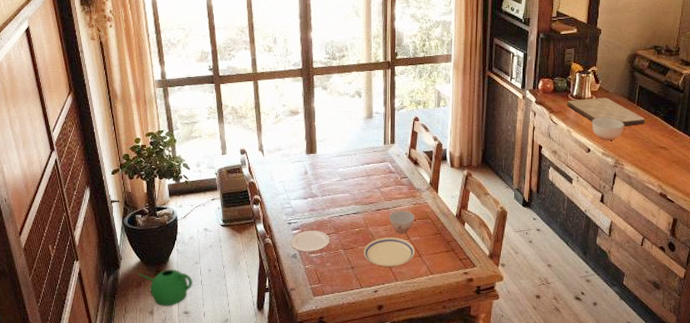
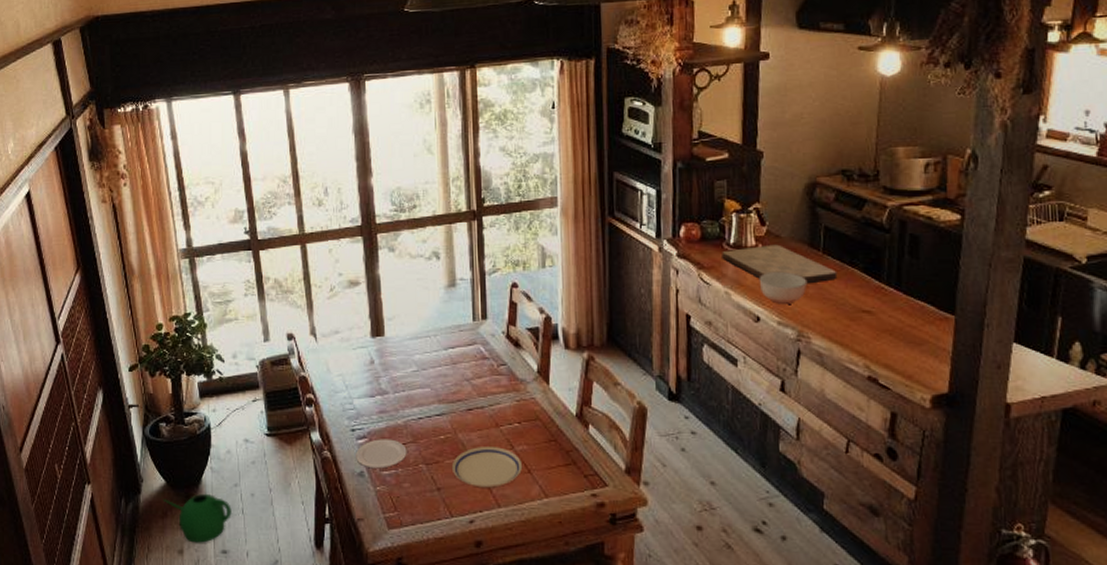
teacup: present [389,210,415,234] -> none [484,409,520,441]

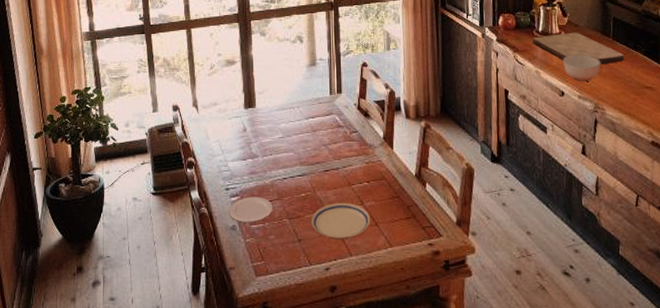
watering can: present [162,493,233,543] -> none [59,246,121,291]

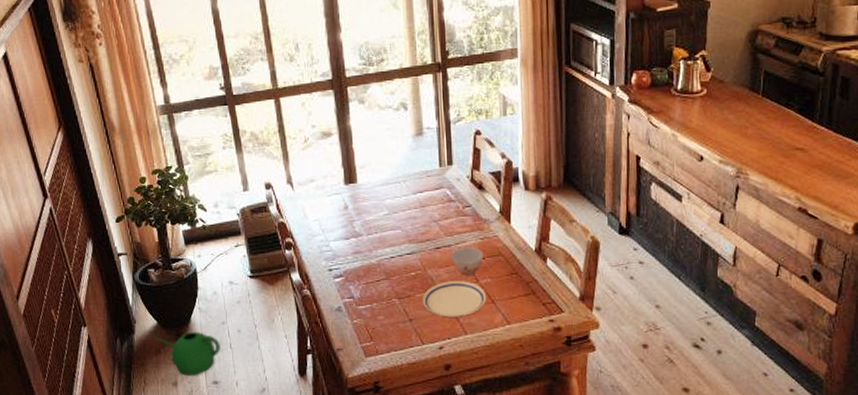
watering can: none [59,246,121,291] -> present [155,331,222,376]
plate: present [229,197,273,223] -> none [333,277,381,304]
teacup: none [339,170,369,198] -> present [451,247,484,276]
cutting board: present [532,32,625,65] -> none [670,89,775,125]
bowl: present [562,54,601,82] -> none [703,114,747,145]

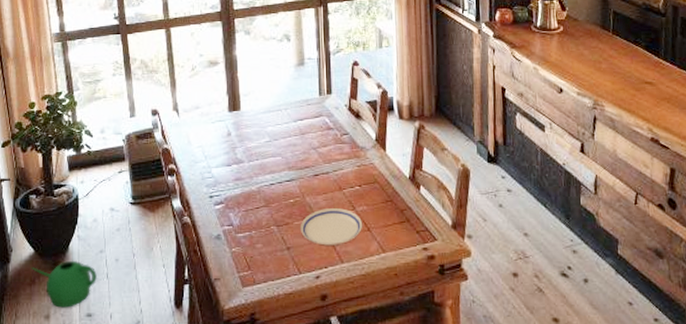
teacup: present [451,247,484,276] -> none [329,174,361,203]

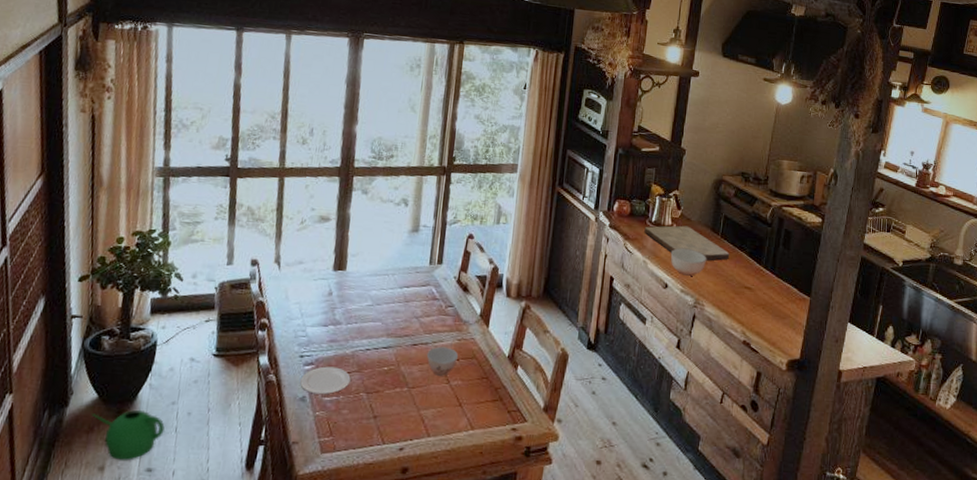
plate: none [213,204,260,232] -> present [300,366,351,395]
plate: present [301,208,362,246] -> none [391,379,455,418]
teacup: none [329,174,361,203] -> present [426,346,459,376]
cutting board: none [530,26,625,60] -> present [644,225,730,261]
bowl: none [561,49,601,79] -> present [670,248,707,277]

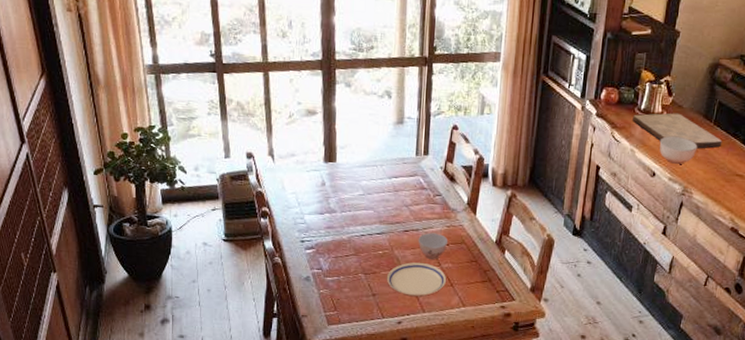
watering can: present [91,409,165,460] -> none [125,286,190,328]
plate: present [300,366,351,395] -> none [303,250,349,275]
plate: none [391,379,455,418] -> present [387,262,446,297]

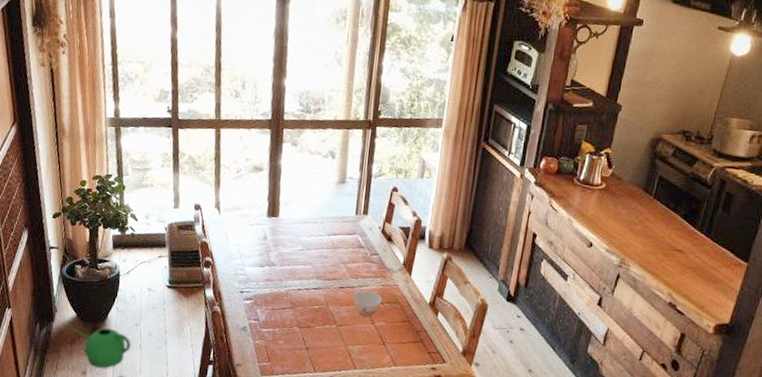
watering can: none [125,286,190,328] -> present [72,328,132,368]
plate: present [387,262,446,297] -> none [321,318,379,353]
cutting board: present [632,113,723,149] -> none [571,184,662,222]
bowl: present [659,136,698,165] -> none [597,207,637,237]

